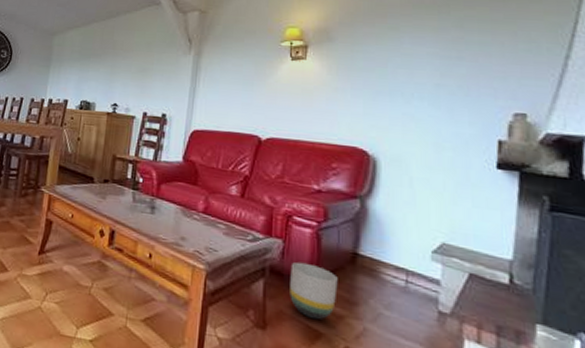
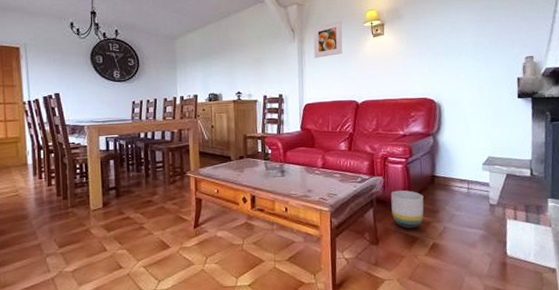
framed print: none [211,35,253,77] -> present [313,20,343,58]

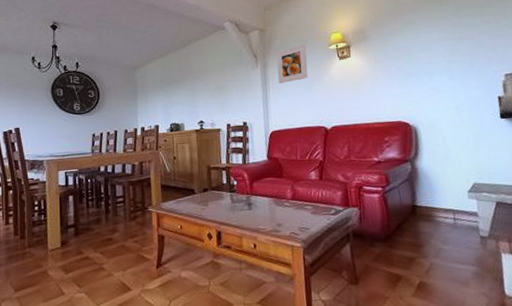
planter: present [390,190,424,229] -> none [368,222,407,266]

